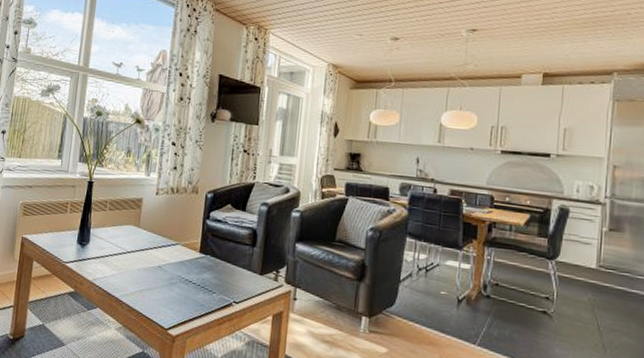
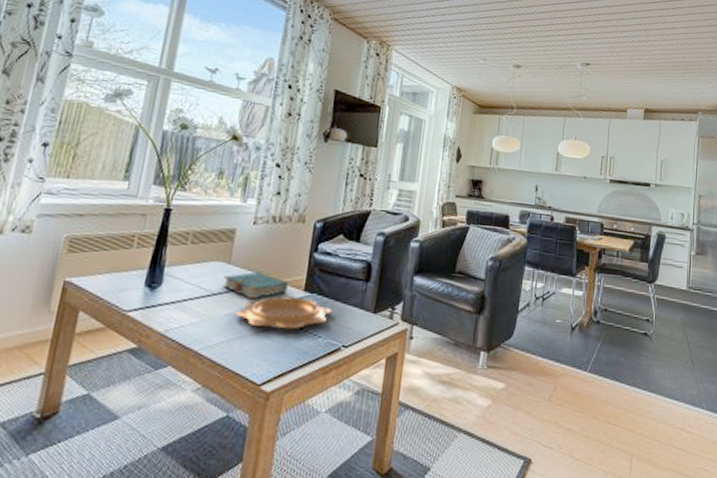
book: none [134,234,186,258] -> present [223,270,288,300]
decorative bowl: none [145,256,224,285] -> present [235,296,332,330]

